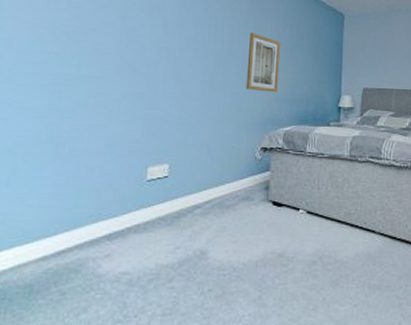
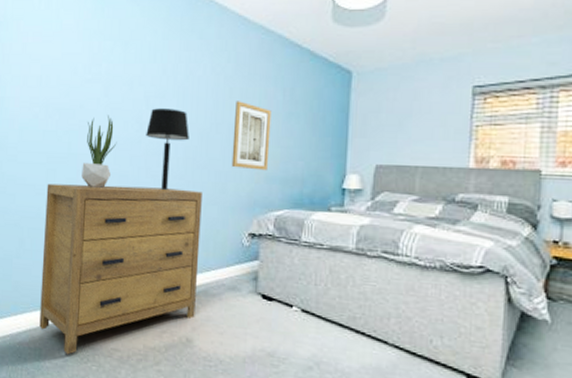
dresser: none [31,106,219,287] -> present [39,183,202,355]
potted plant: none [92,39,133,110] -> present [81,115,117,188]
table lamp: none [164,35,207,112] -> present [146,108,189,191]

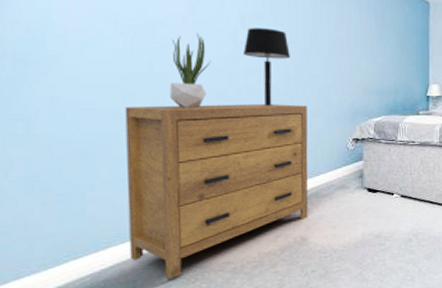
wall art: present [231,101,272,171] -> none [332,23,367,84]

